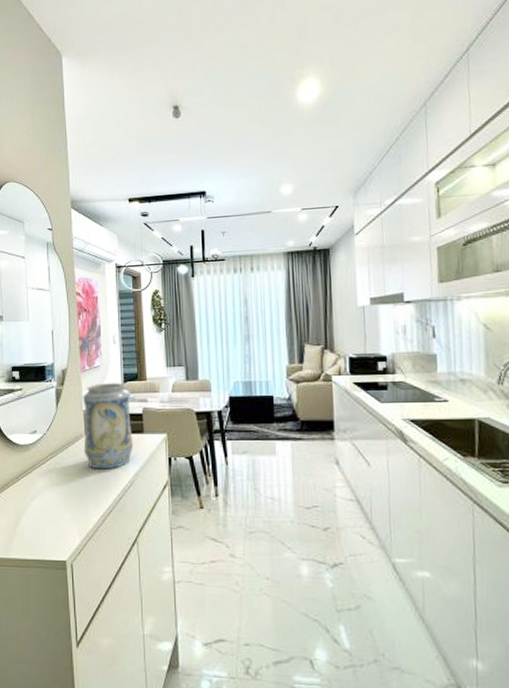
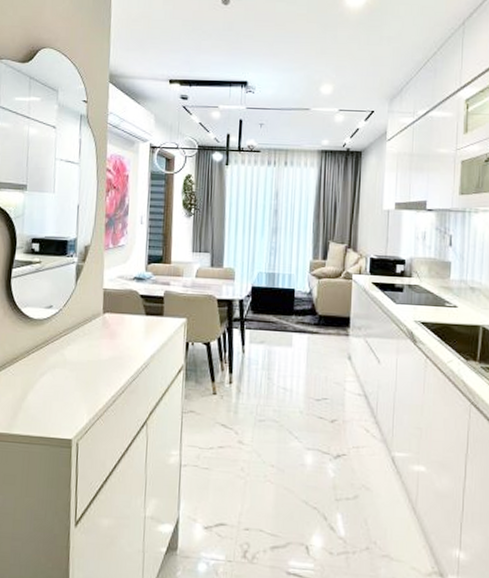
decorative vase: present [82,383,133,470] -> none [100,263,153,350]

